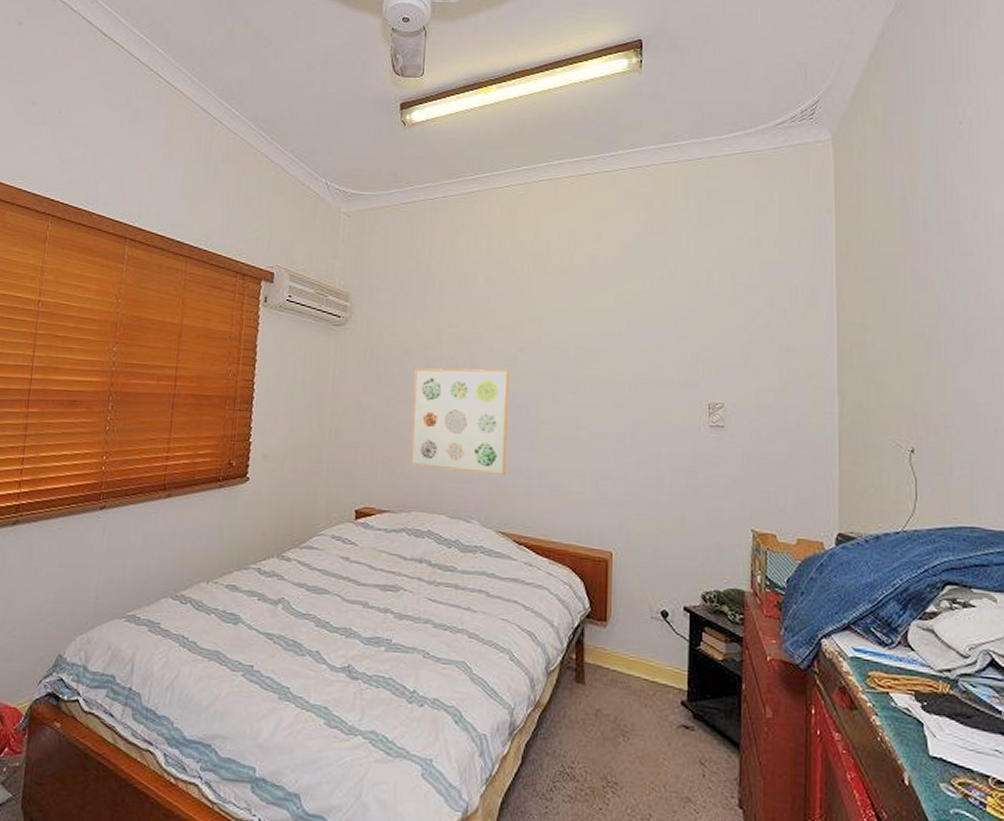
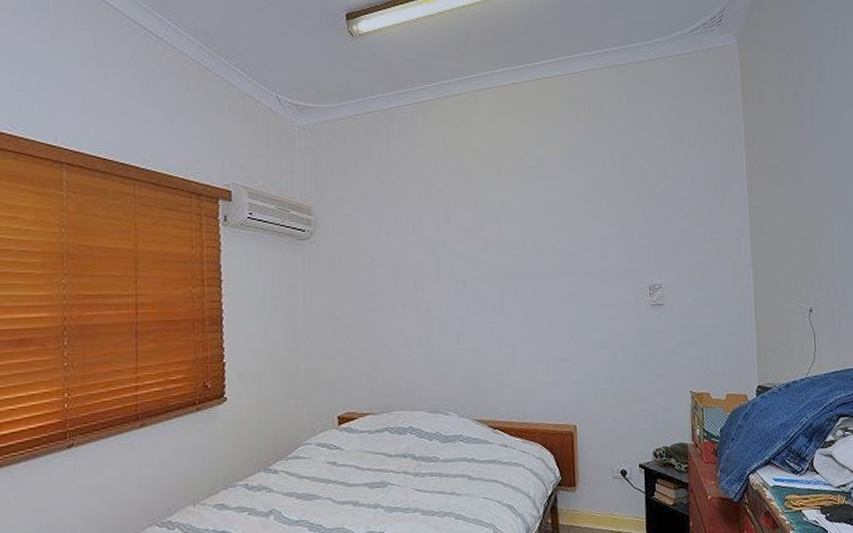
wall art: present [411,368,509,476] -> none [383,269,477,369]

